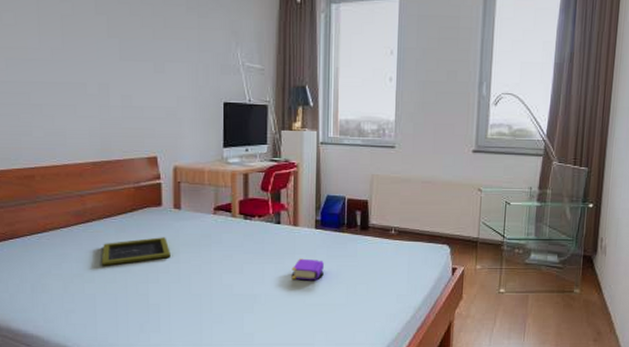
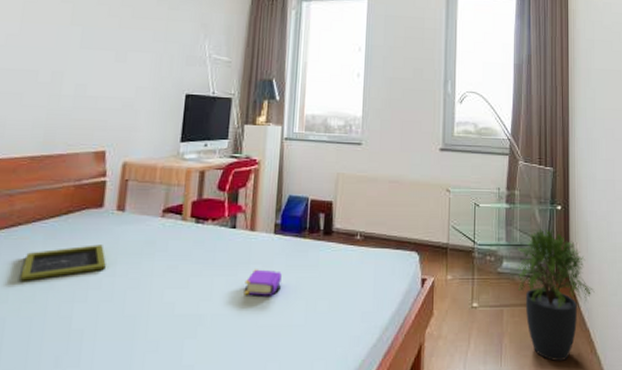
potted plant: none [543,225,619,338] -> present [516,228,595,361]

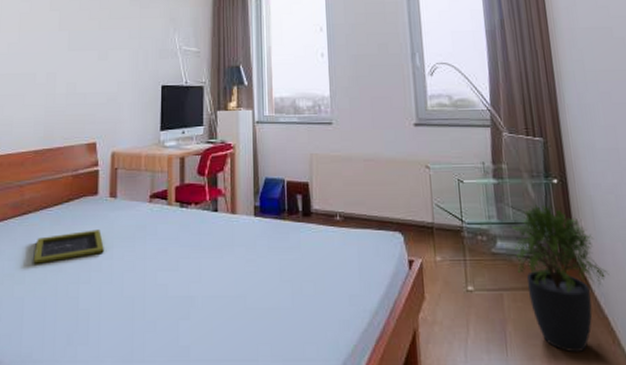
book: present [244,269,282,296] -> none [230,251,265,278]

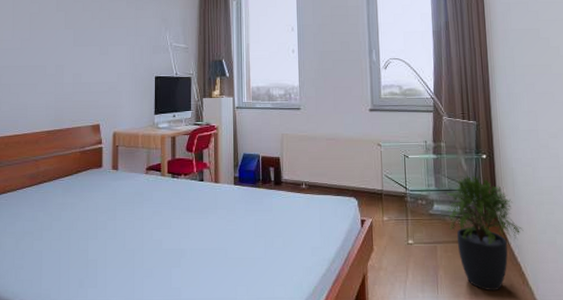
tray: present [33,229,104,264] -> none [49,196,108,224]

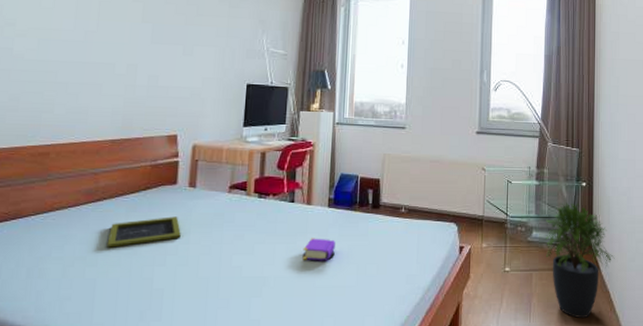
tray: none [49,196,108,224] -> present [106,216,181,248]
book: none [214,213,243,235] -> present [302,238,335,261]

